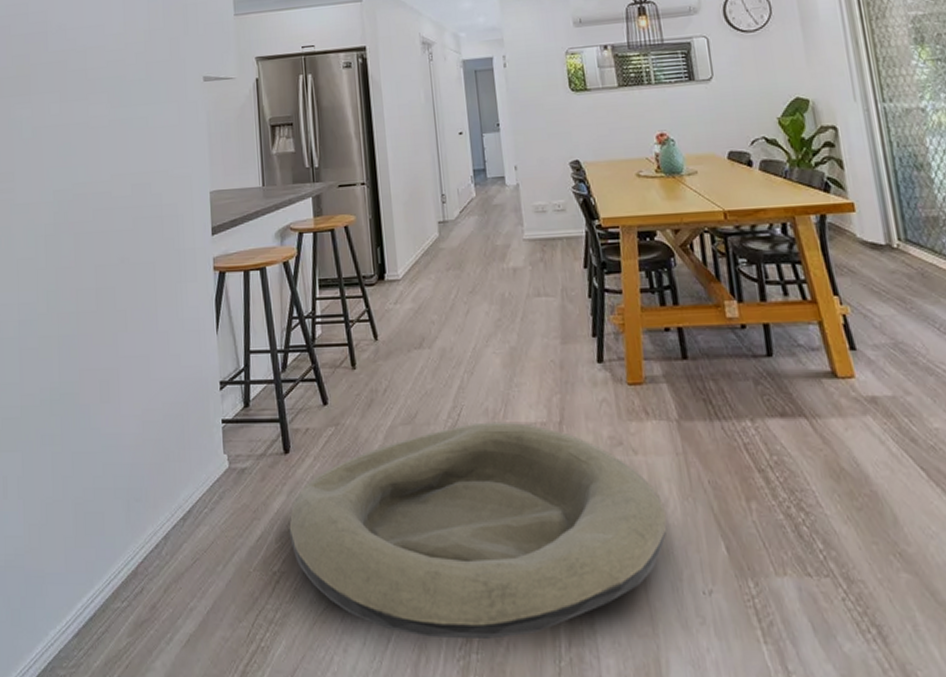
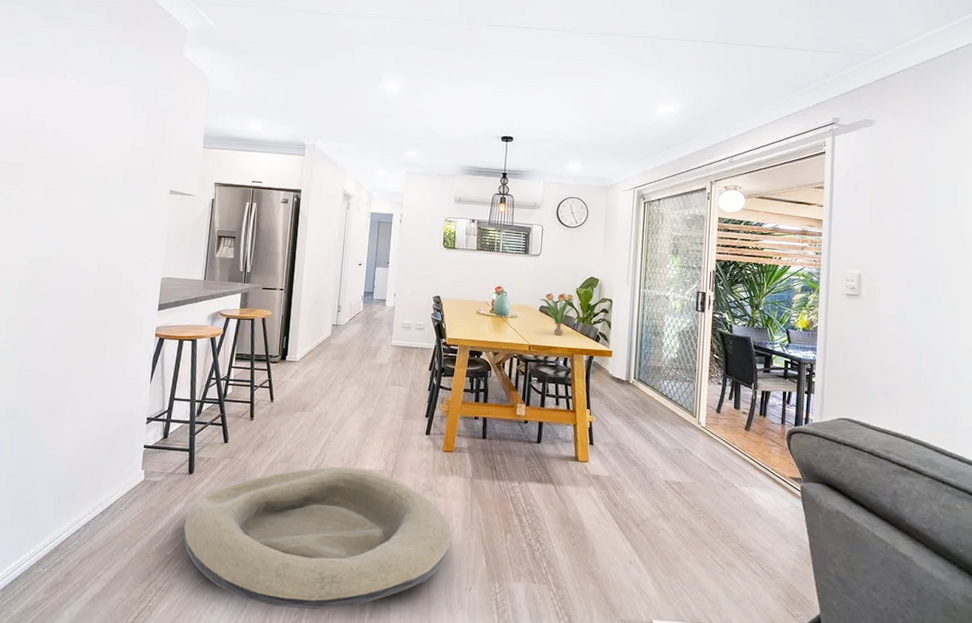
flower arrangement: none [725,128,786,192] -> present [539,292,578,336]

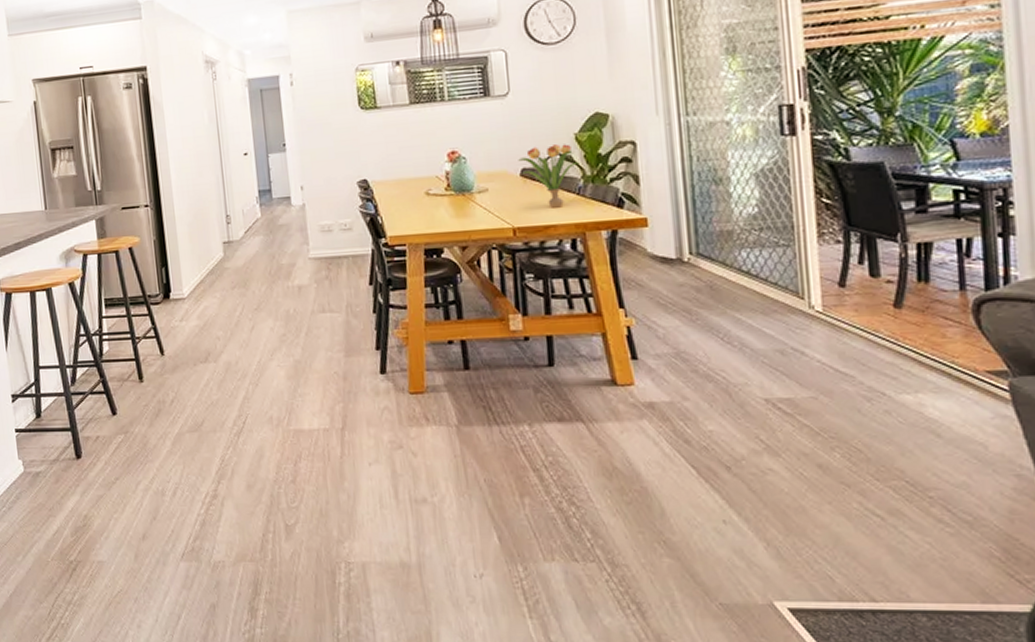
dog bed: present [183,466,452,610] -> none [83,428,443,616]

